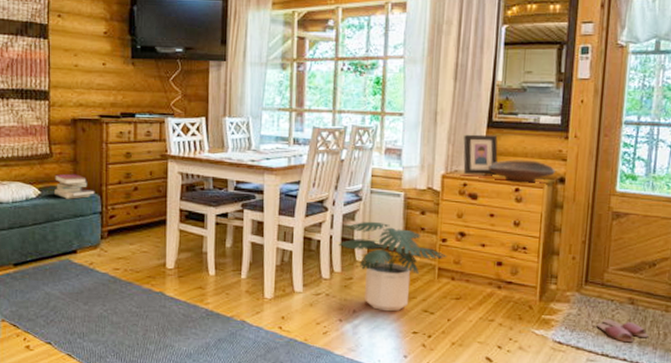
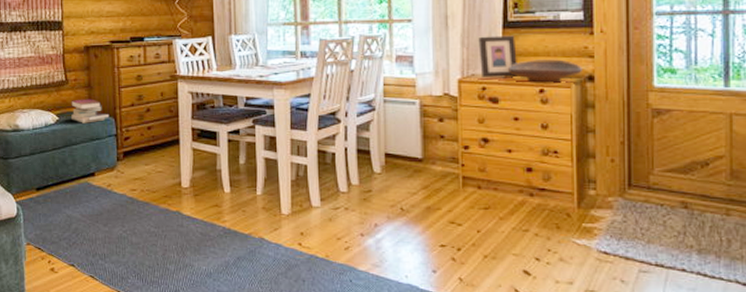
potted plant: present [339,221,448,312] -> none [355,131,472,224]
slippers: present [596,320,648,343] -> none [646,226,709,251]

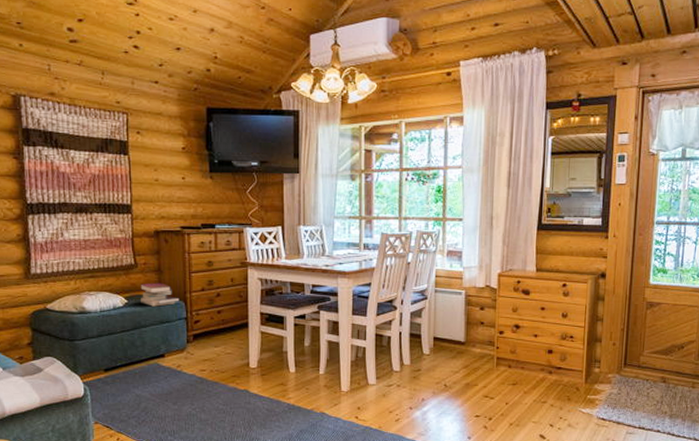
picture frame: present [478,35,517,79] -> none [516,236,547,273]
decorative bowl: present [507,59,582,85] -> none [538,258,597,280]

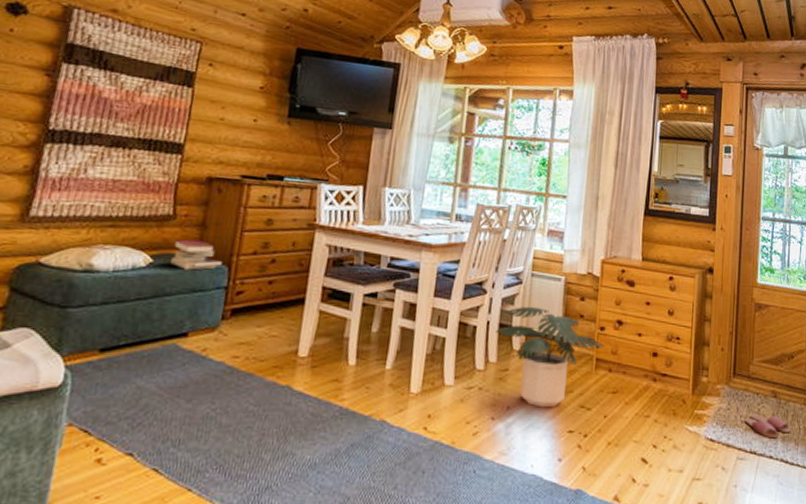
potted plant: none [407,317,505,398] -> present [496,306,606,408]
slippers: none [634,397,678,416] -> present [745,414,791,439]

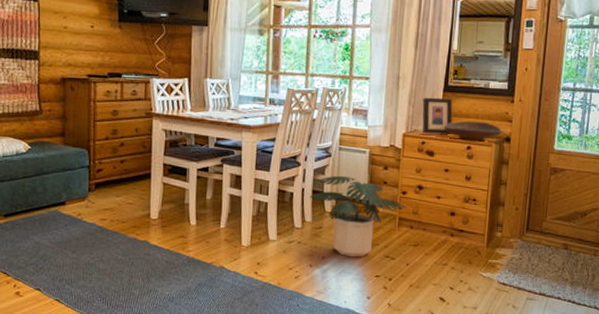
books: present [169,240,223,271] -> none [43,130,83,154]
picture frame: none [622,220,654,263] -> present [422,97,453,135]
decorative bowl: none [644,248,705,273] -> present [443,120,502,143]
slippers: present [745,414,791,439] -> none [535,263,579,283]

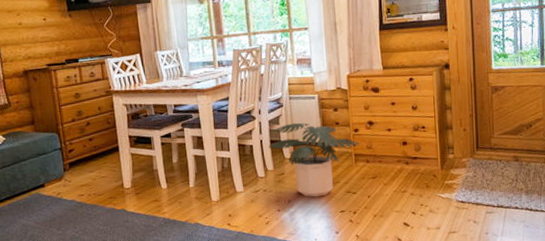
picture frame: present [422,97,453,135] -> none [361,35,392,73]
decorative bowl: present [443,120,502,143] -> none [384,52,440,75]

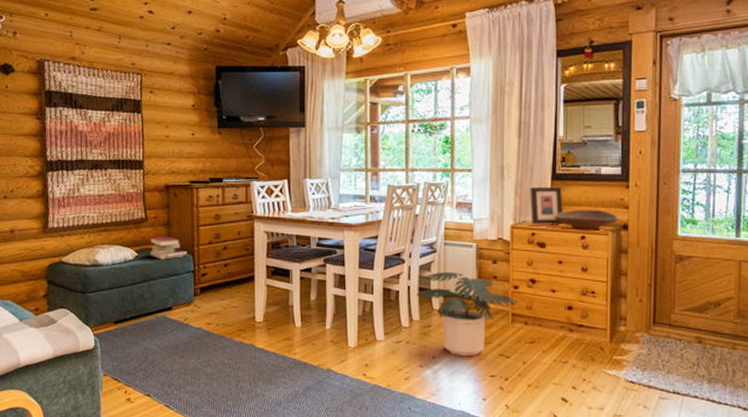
books: none [15,118,53,141] -> present [149,236,188,260]
picture frame: none [361,35,392,73] -> present [530,186,563,225]
decorative bowl: none [384,52,440,75] -> present [554,209,618,232]

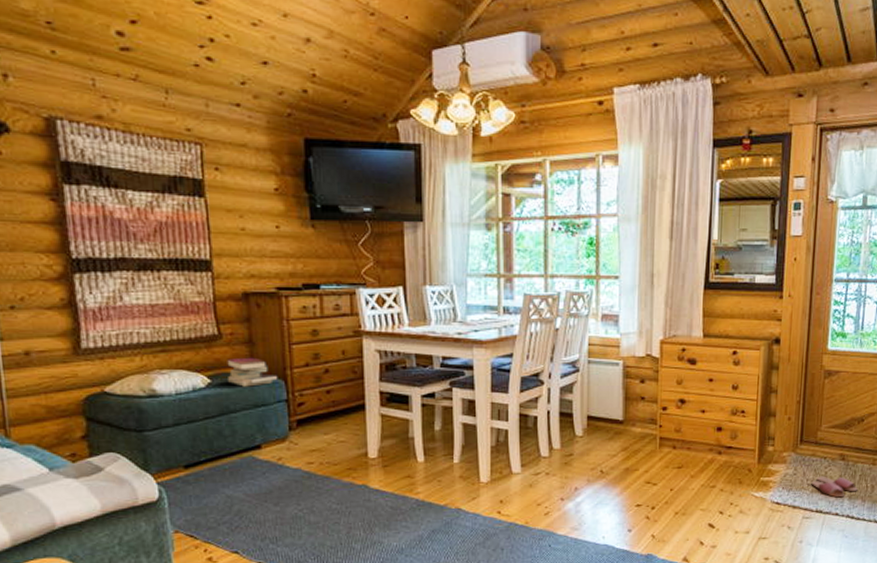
potted plant: present [416,271,520,357] -> none [557,393,669,486]
picture frame: present [530,186,563,225] -> none [681,296,715,340]
decorative bowl: present [554,209,618,232] -> none [705,322,771,346]
slippers: none [667,359,718,380] -> present [811,476,858,498]

